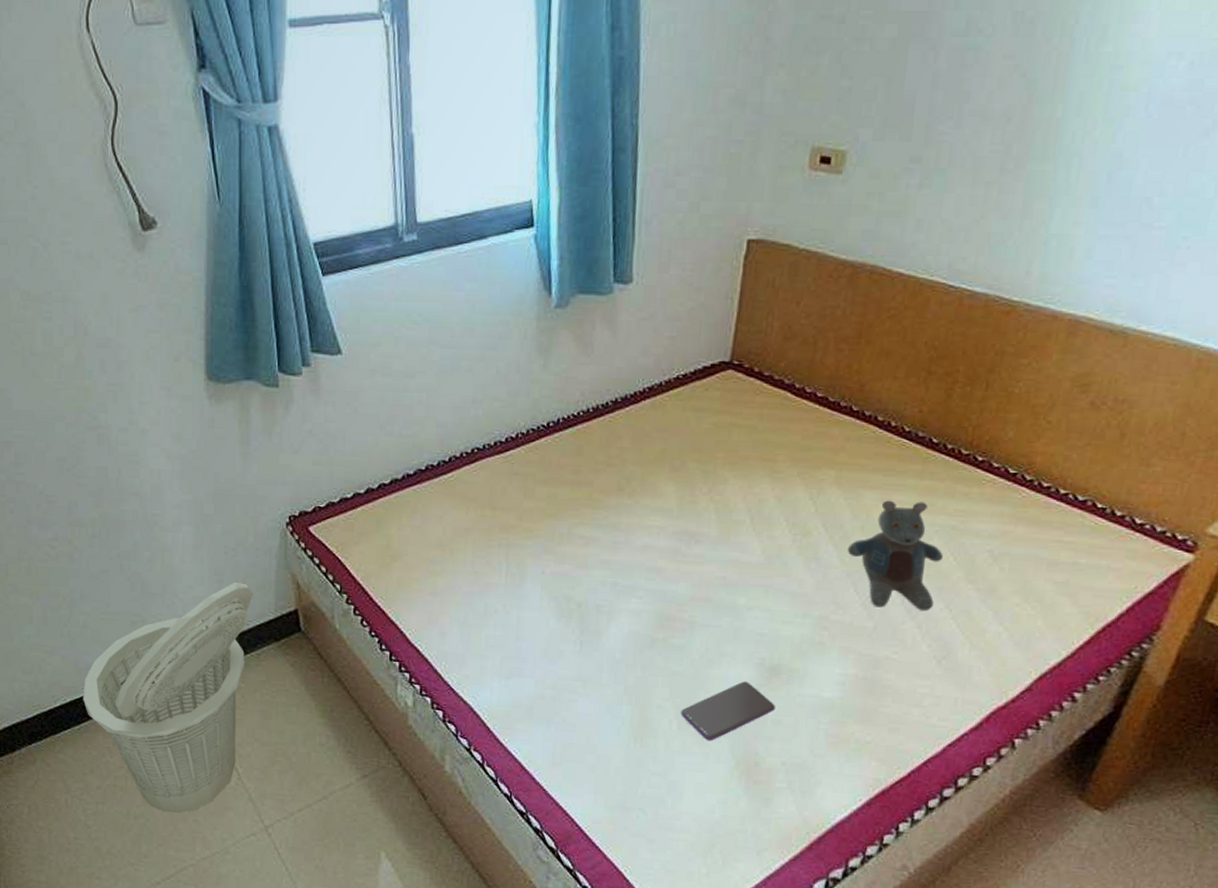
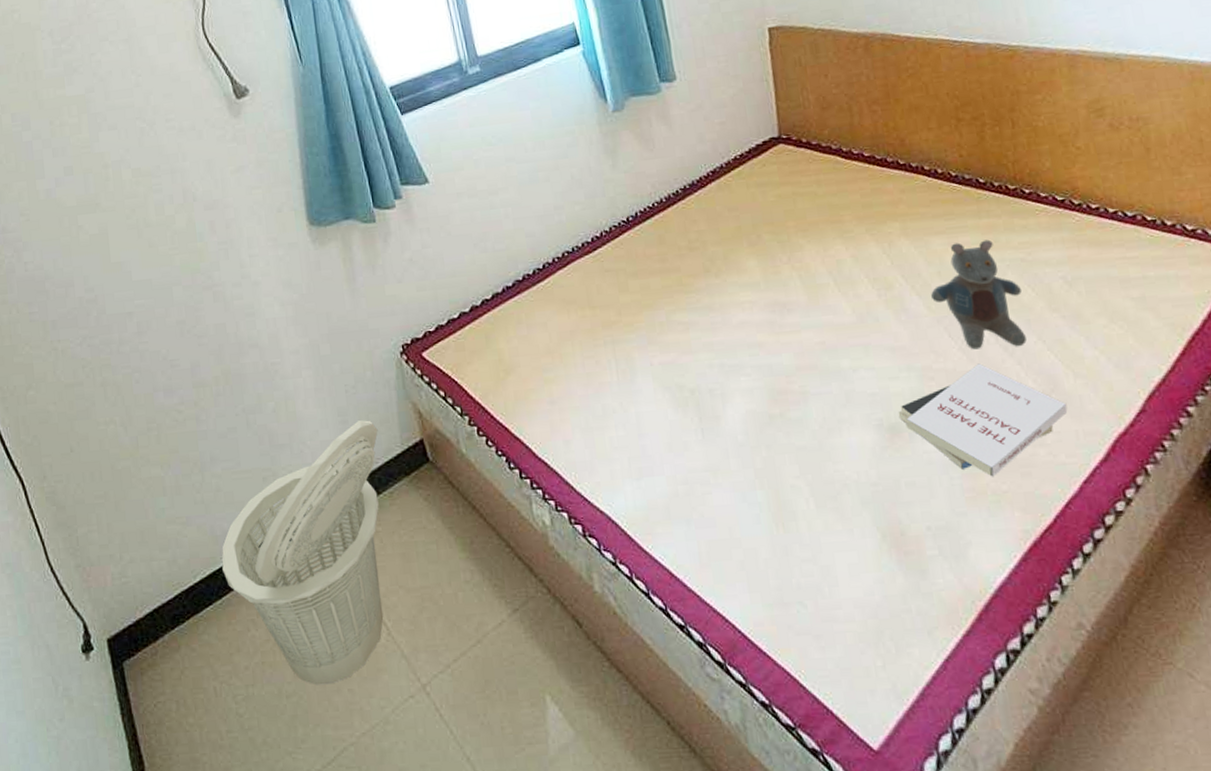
smartphone: present [680,681,775,742] -> none [814,445,906,516]
books: none [782,621,955,727] -> present [898,363,1068,477]

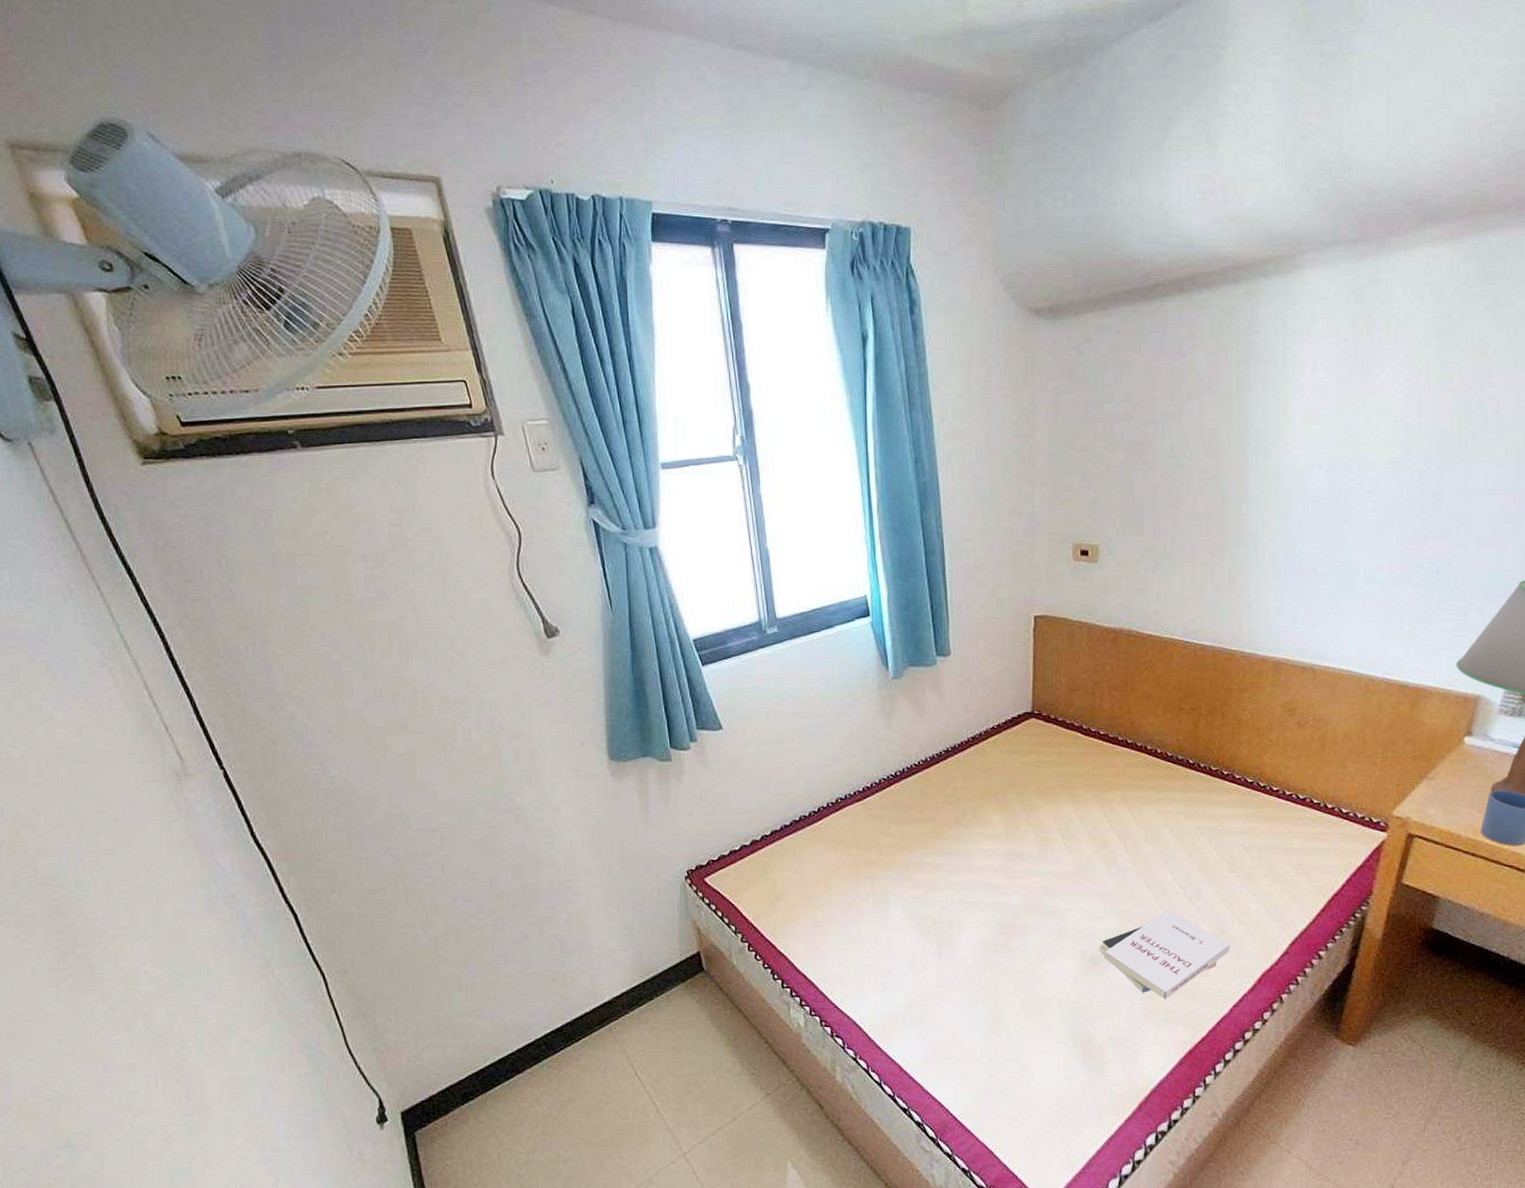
laundry basket: present [221,419,384,685] -> none [511,933,660,1153]
stuffed animal: present [930,239,1027,350] -> none [1137,810,1209,899]

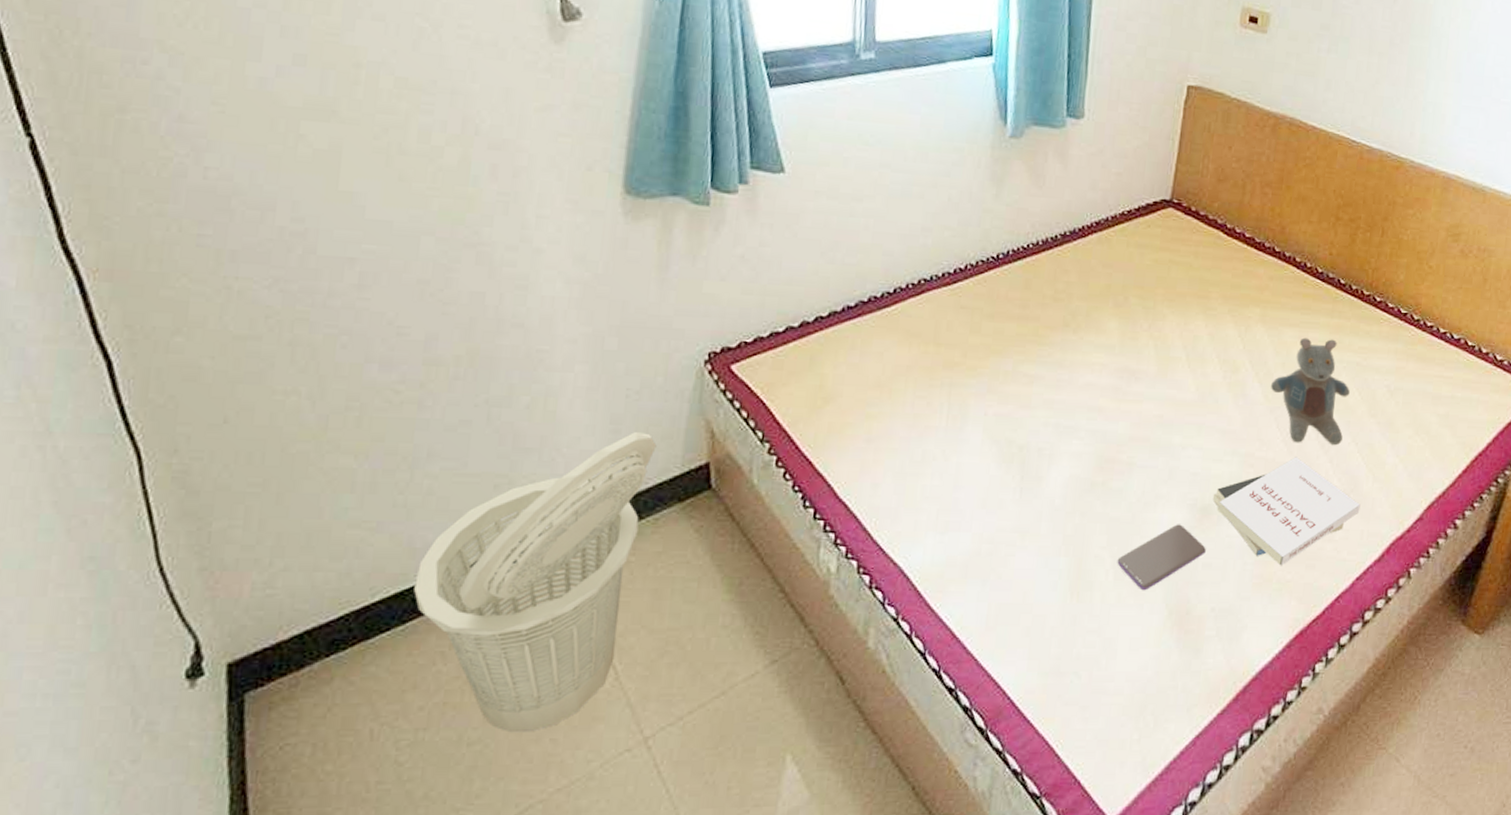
laundry basket: none [511,933,660,1153] -> present [414,431,657,733]
smartphone: none [1025,972,1098,1026] -> present [1117,524,1206,591]
stuffed animal: none [1137,810,1209,899] -> present [1270,337,1350,446]

